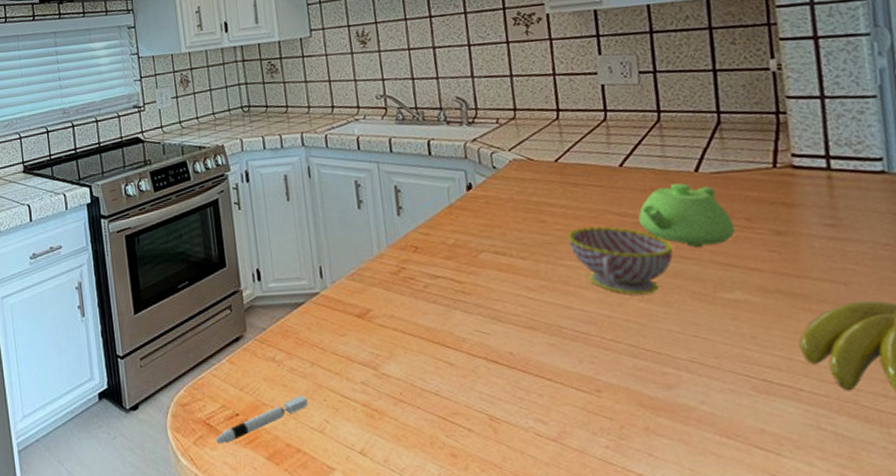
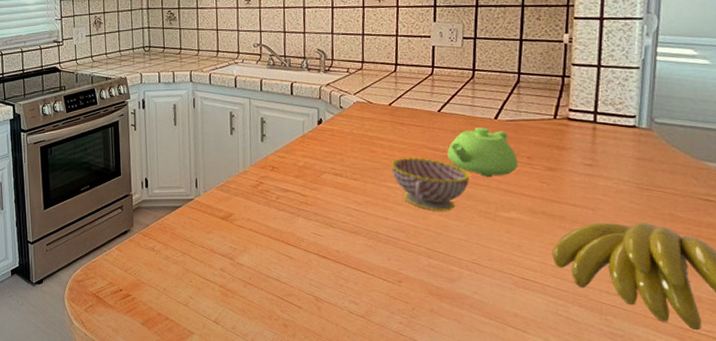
pen: present [215,395,308,445] -> none [102,277,177,312]

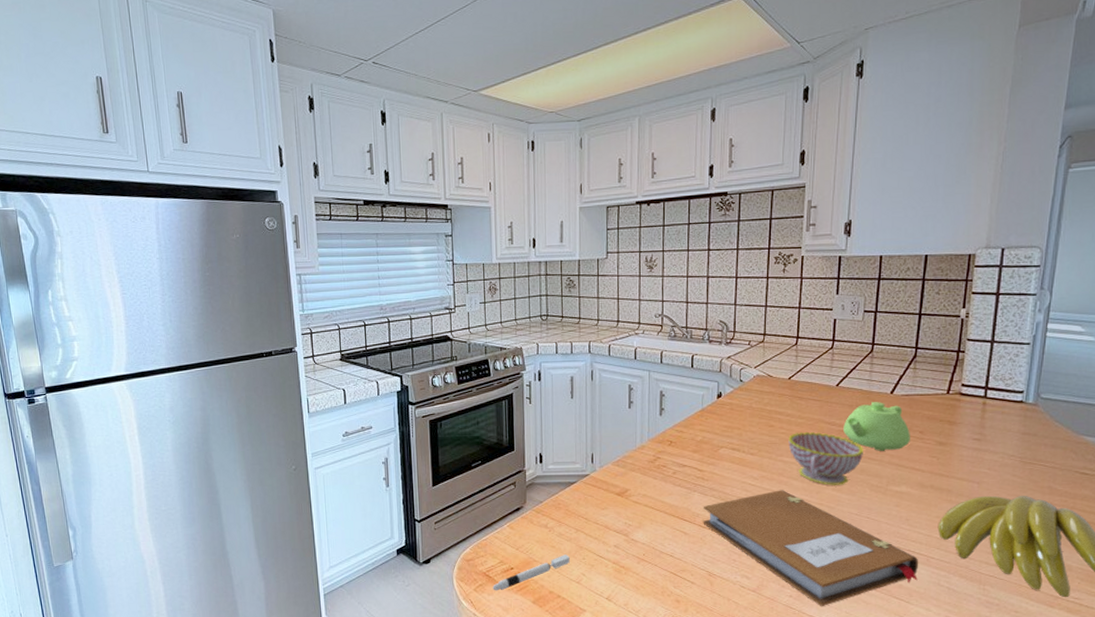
pen: none [102,277,177,312] -> present [493,554,570,591]
notebook: none [307,215,534,335] -> present [703,490,919,607]

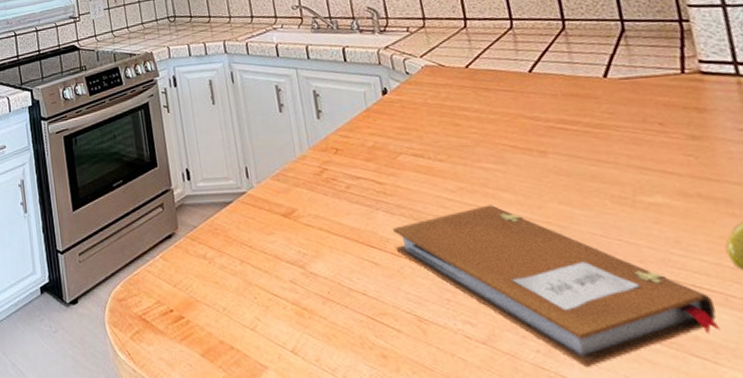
pen: present [493,554,570,591] -> none [151,293,239,340]
teacup: present [788,431,863,485] -> none [482,129,589,197]
teapot: present [843,402,910,451] -> none [551,88,650,151]

